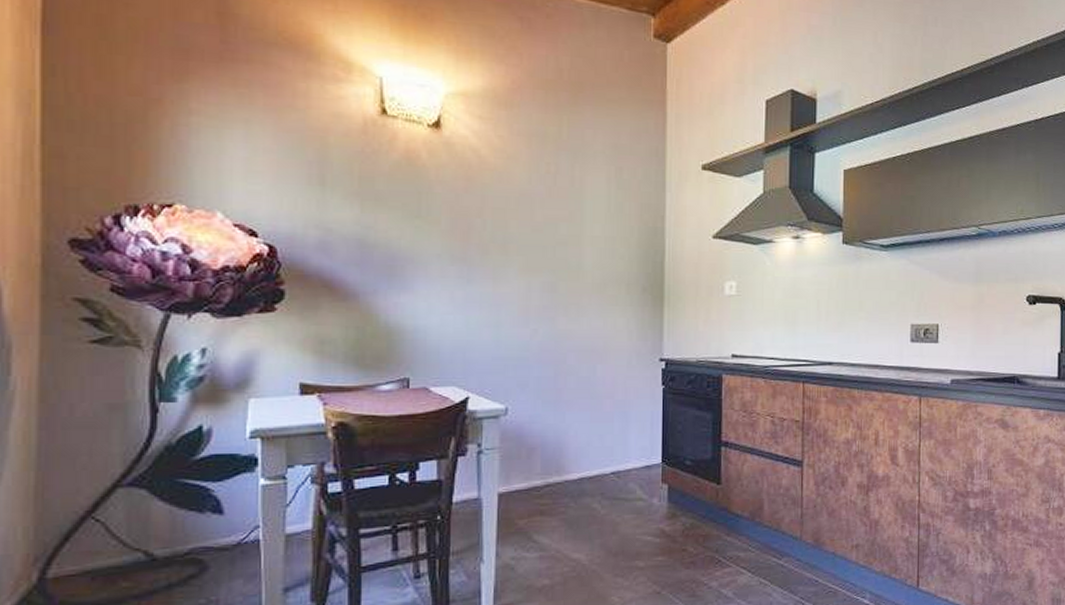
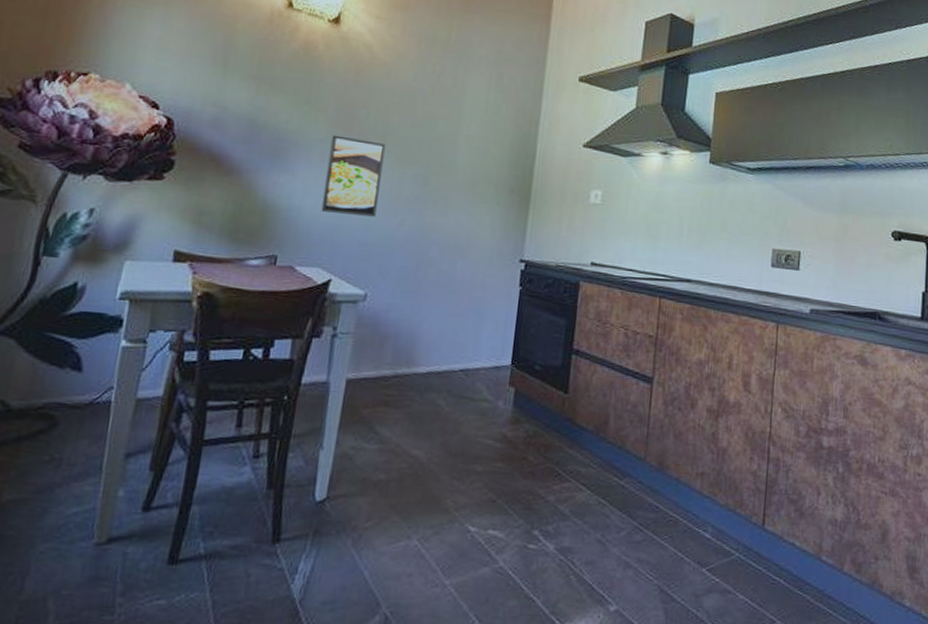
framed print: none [448,248,507,330] -> present [321,134,386,217]

